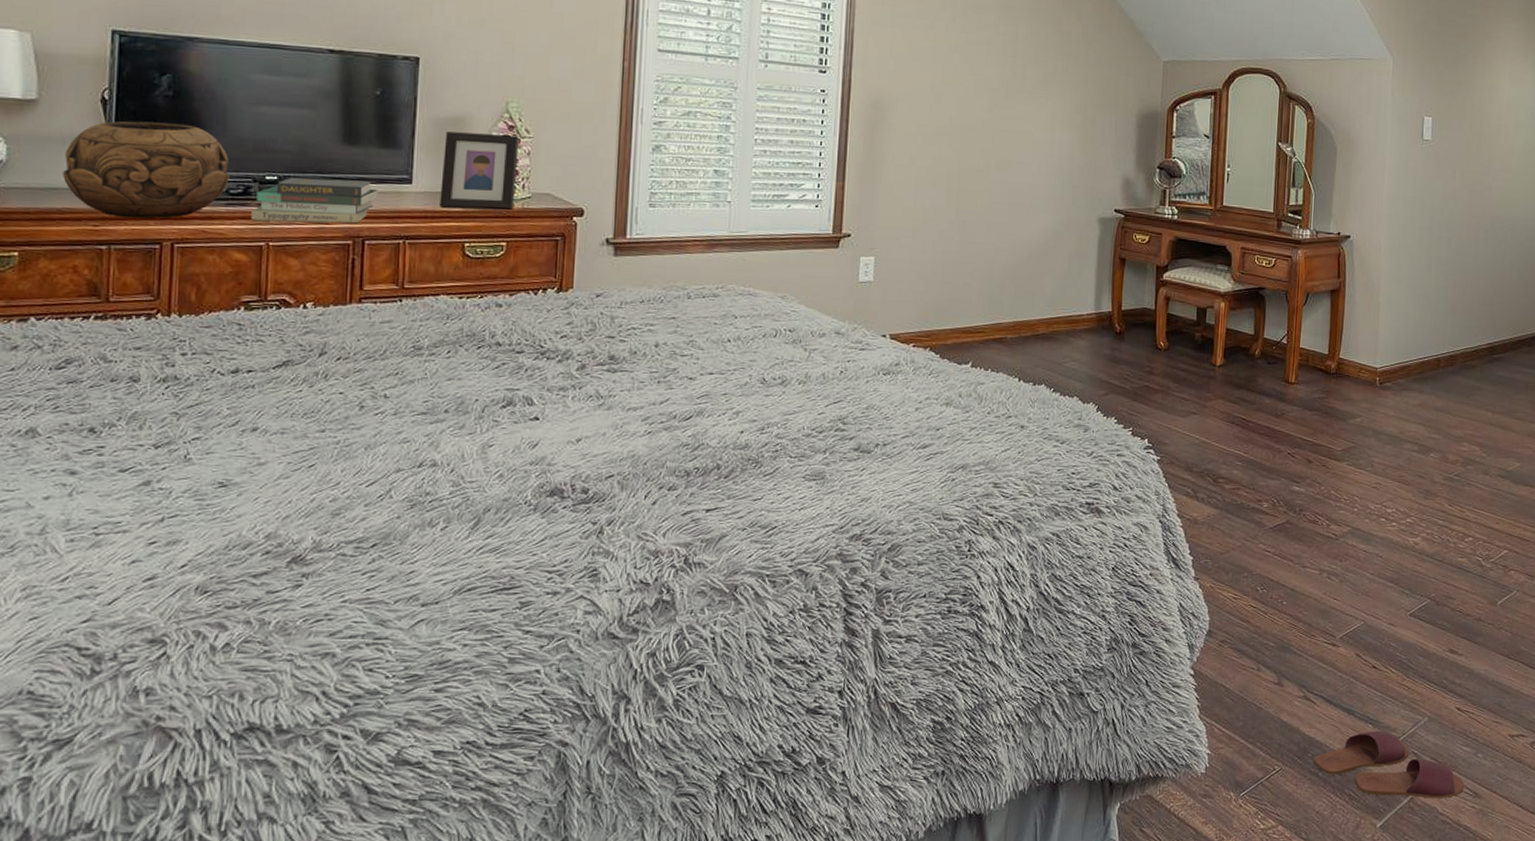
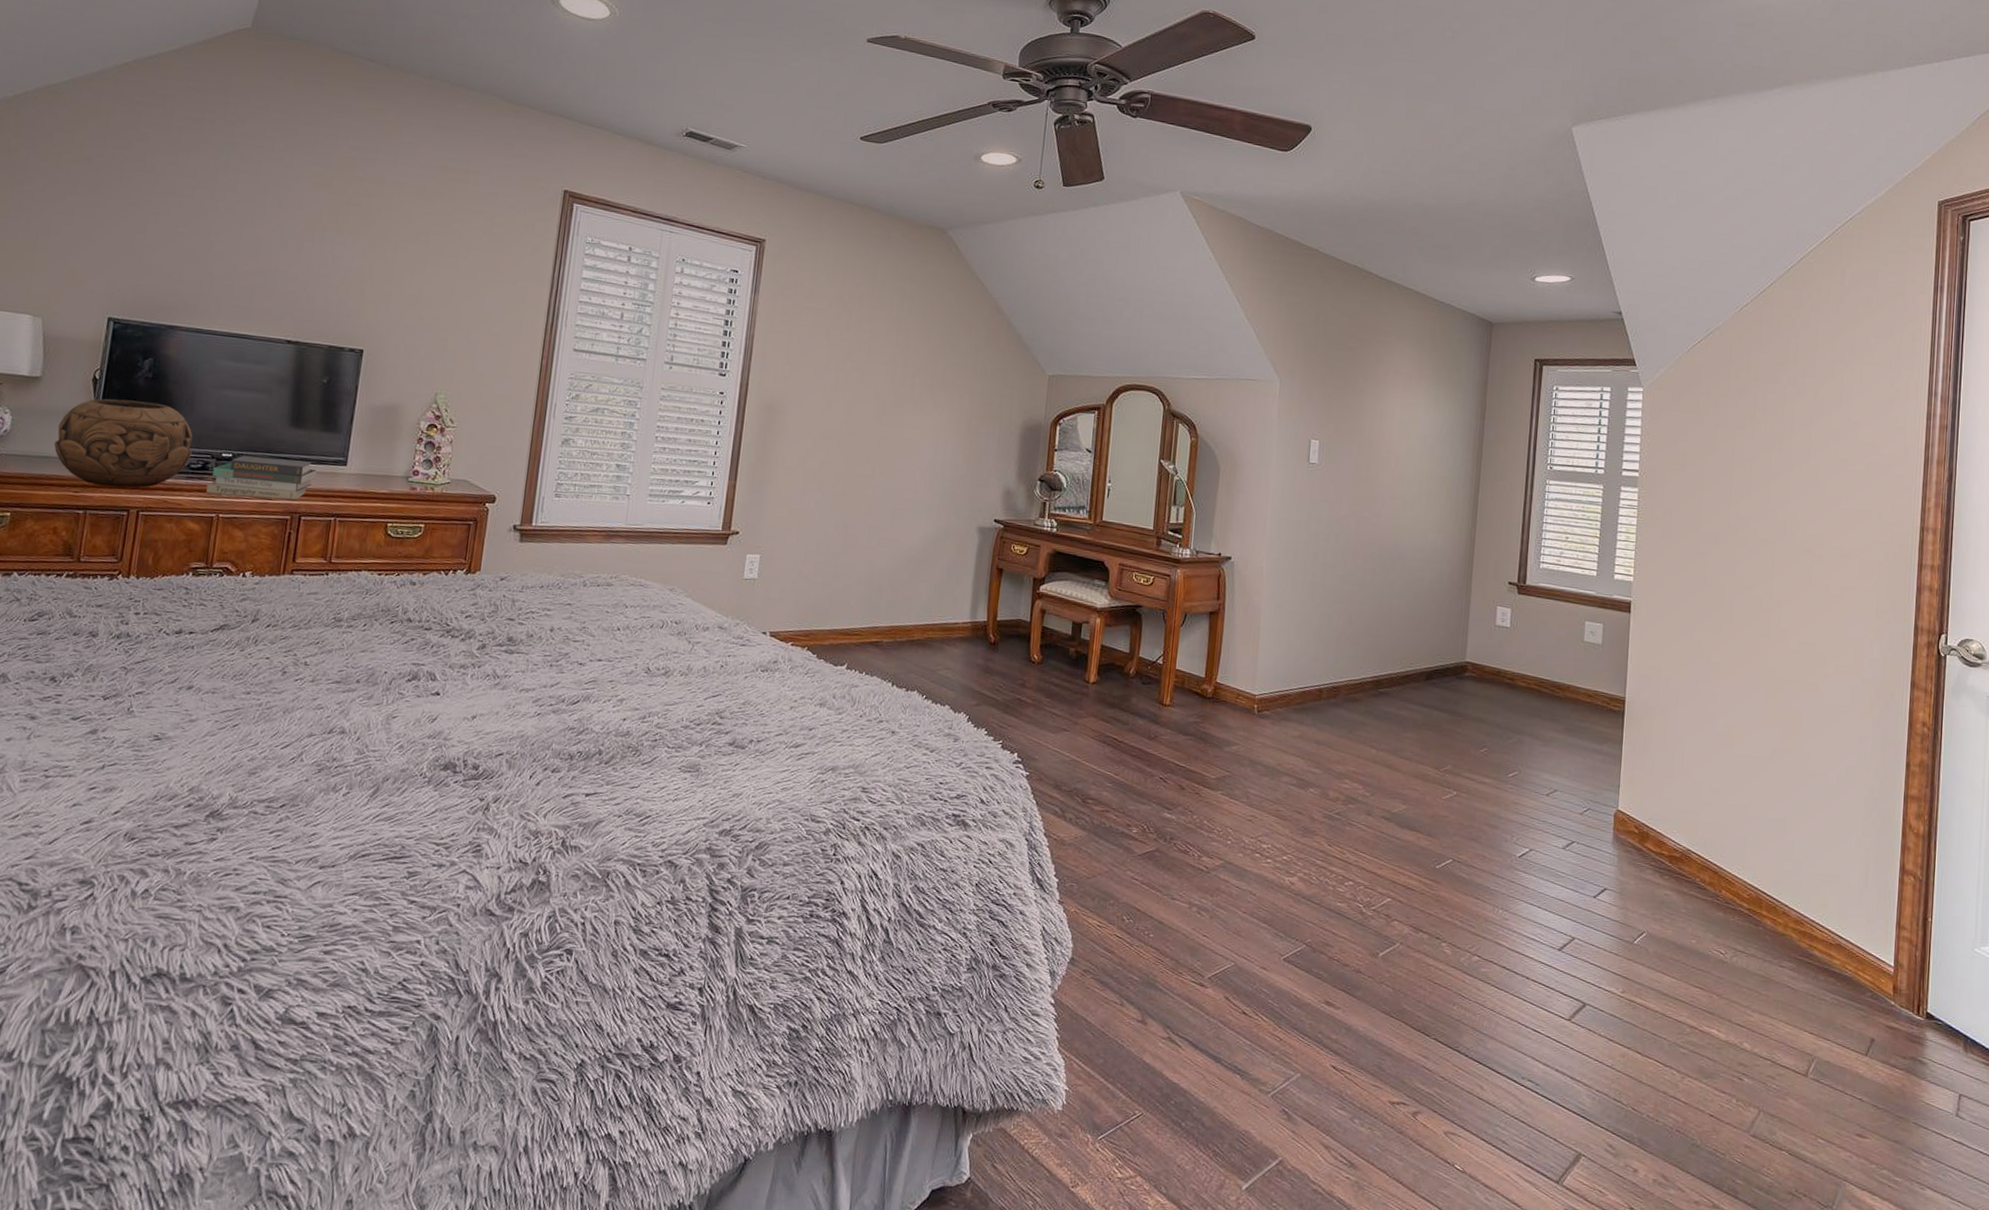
picture frame: present [440,132,519,211] -> none [369,419,444,495]
slippers: present [1313,731,1464,798] -> none [1176,1082,1339,1165]

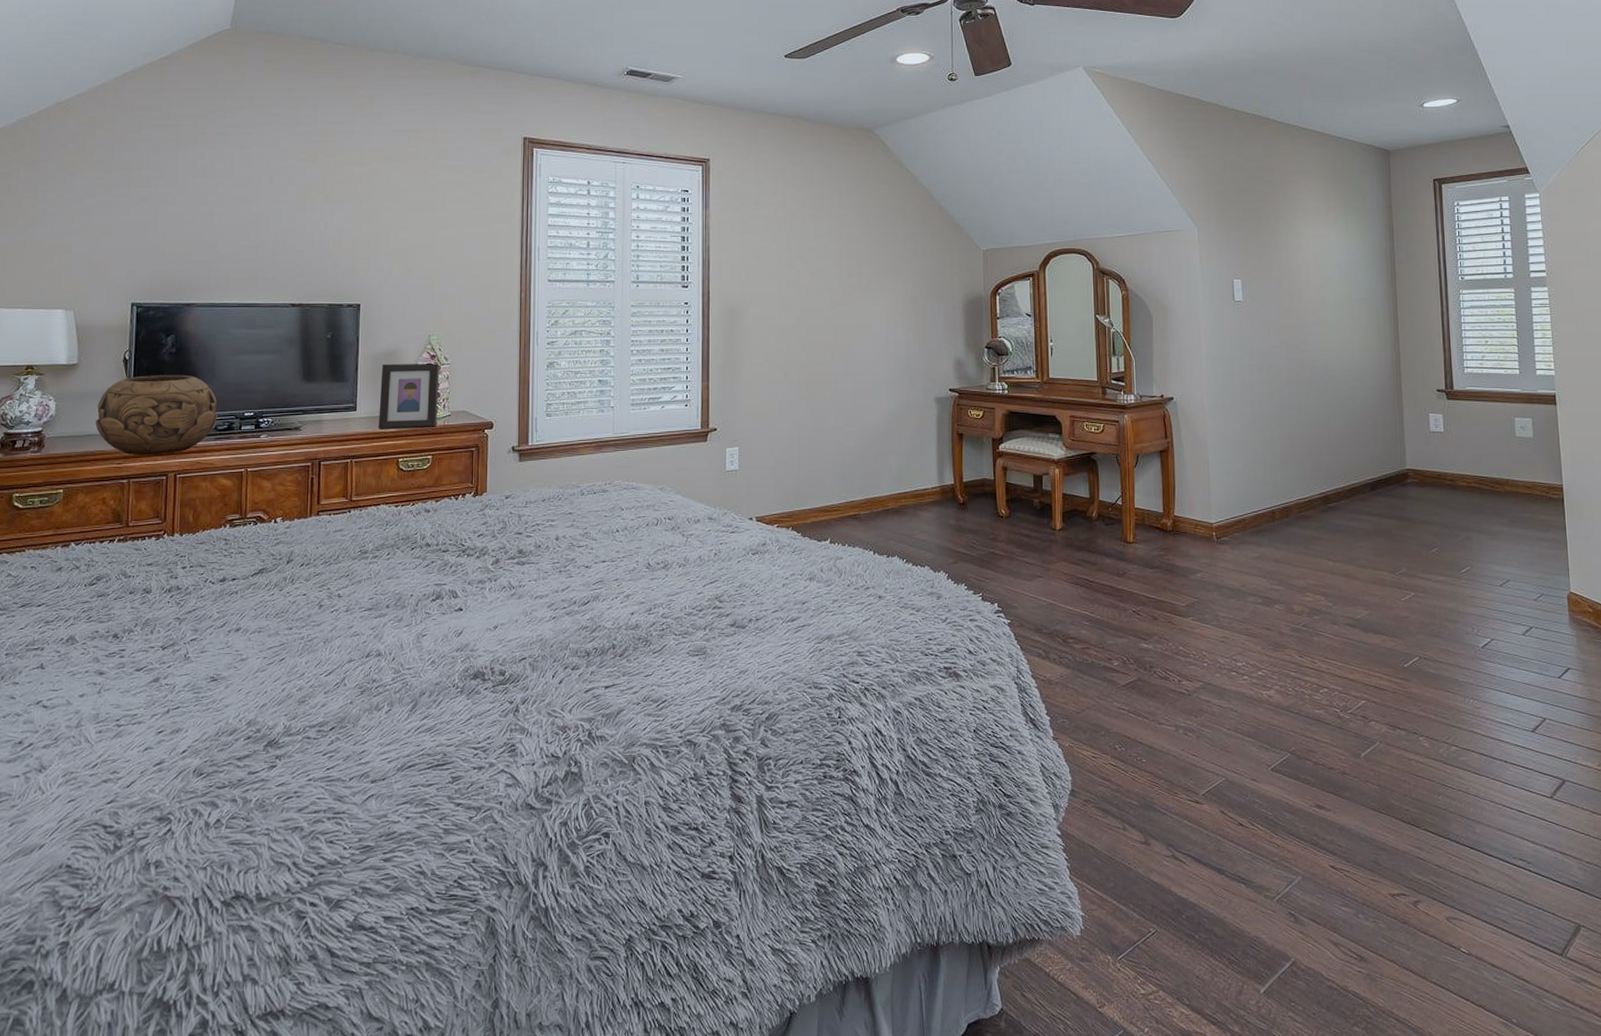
books: present [206,455,317,501] -> none [234,411,330,450]
picture frame: none [369,419,444,495] -> present [378,363,440,430]

